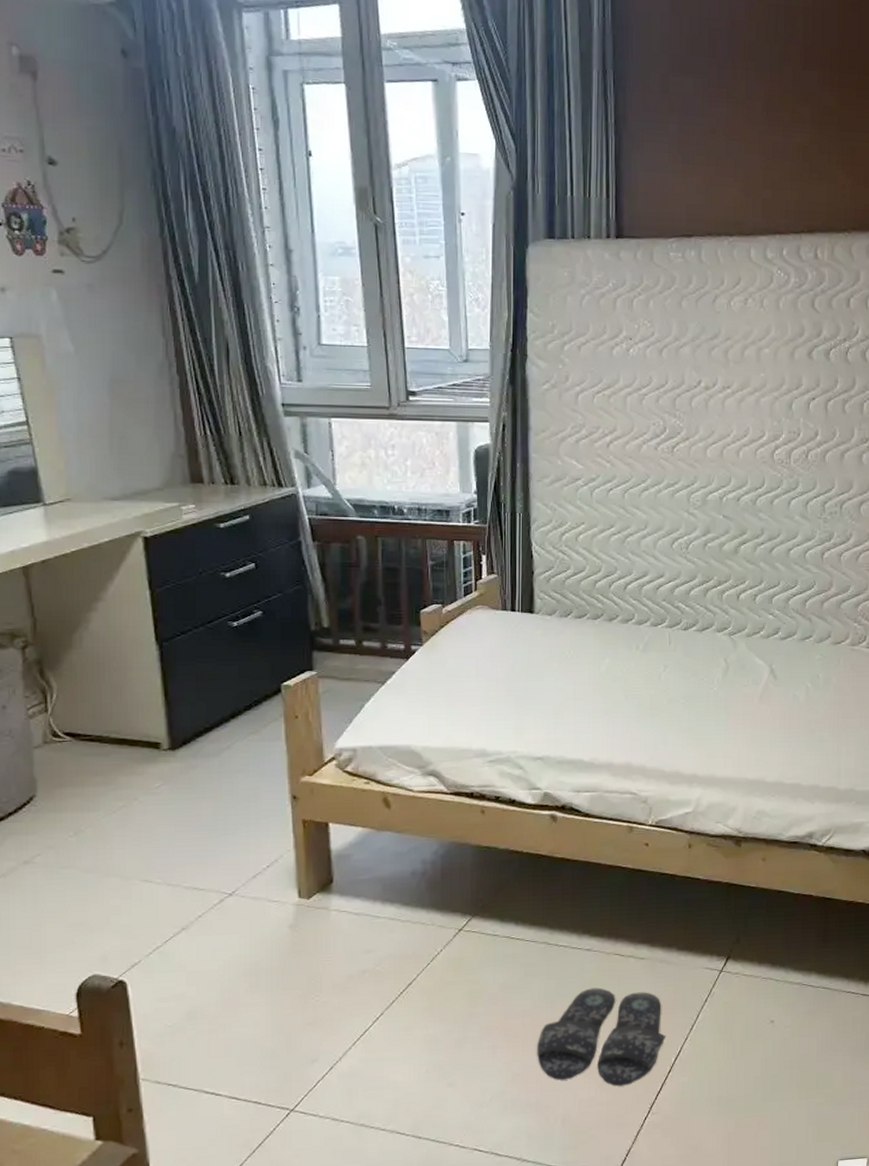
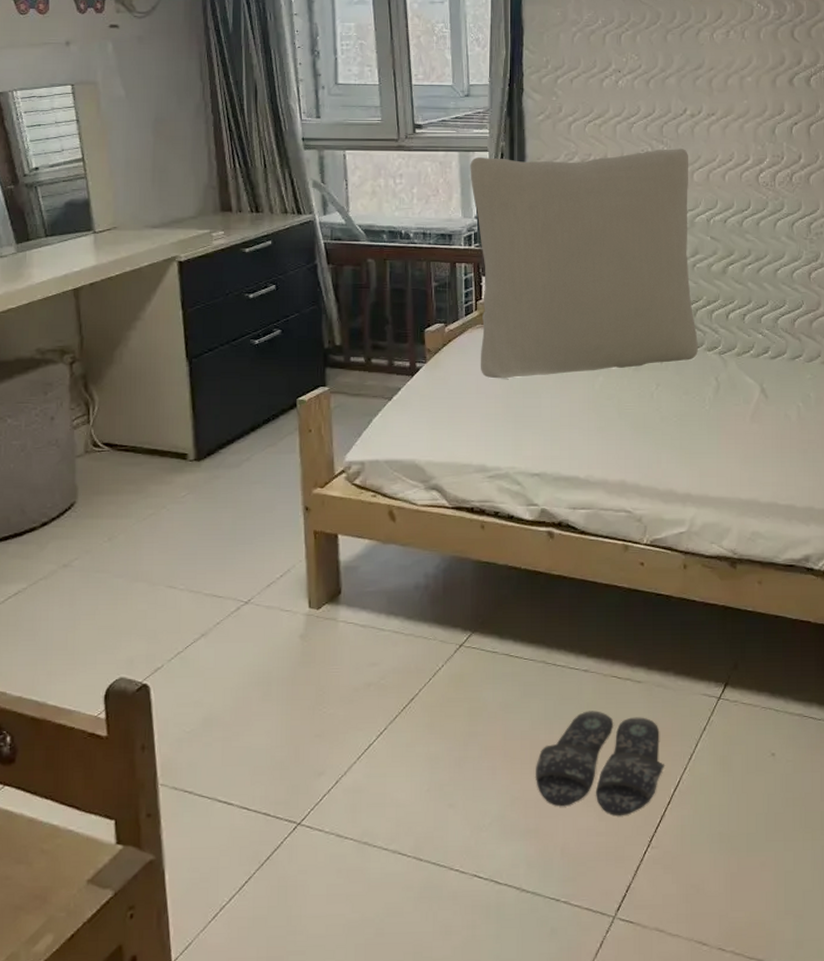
pillow: none [469,422,708,662] -> present [470,149,698,379]

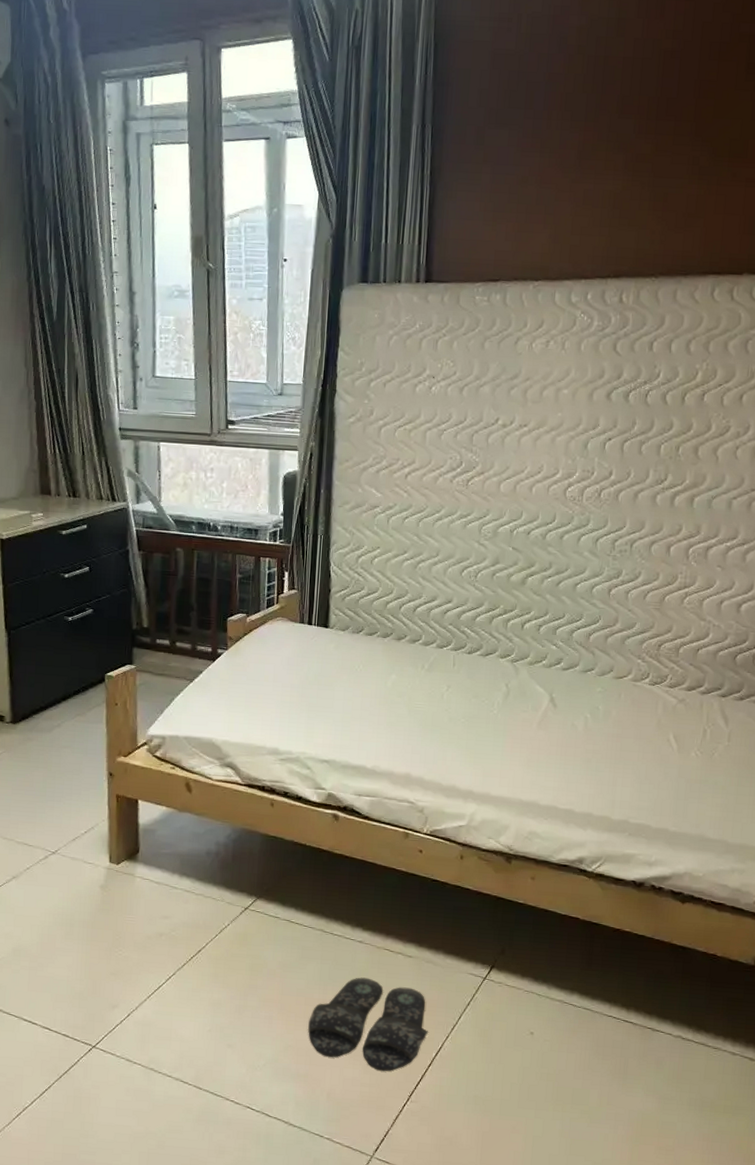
pillow: present [470,149,698,379] -> none [278,455,498,670]

